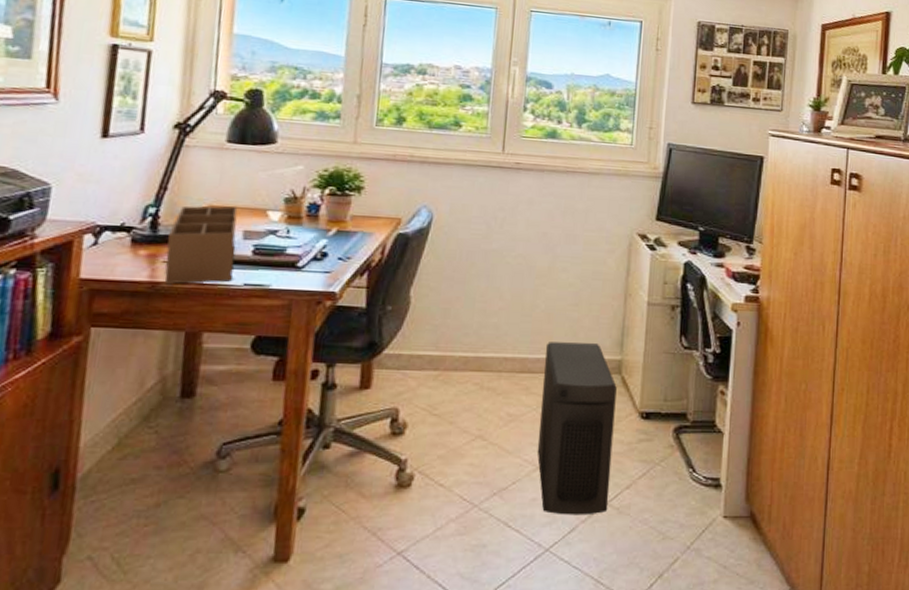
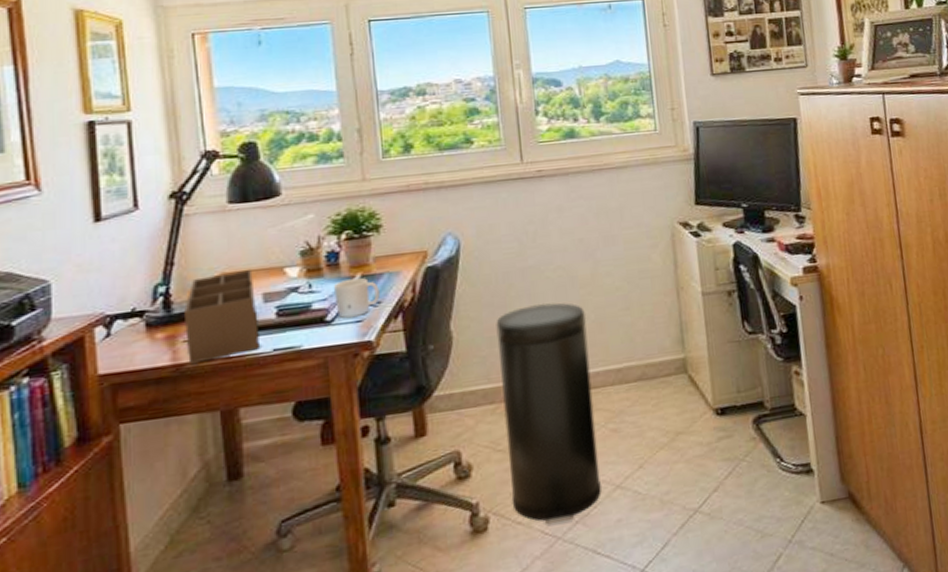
mug: none [308,232,351,268] -> present [333,278,380,319]
pedal bin: none [438,286,536,490] -> present [496,303,601,524]
computer tower: present [537,342,617,516] -> none [603,345,698,532]

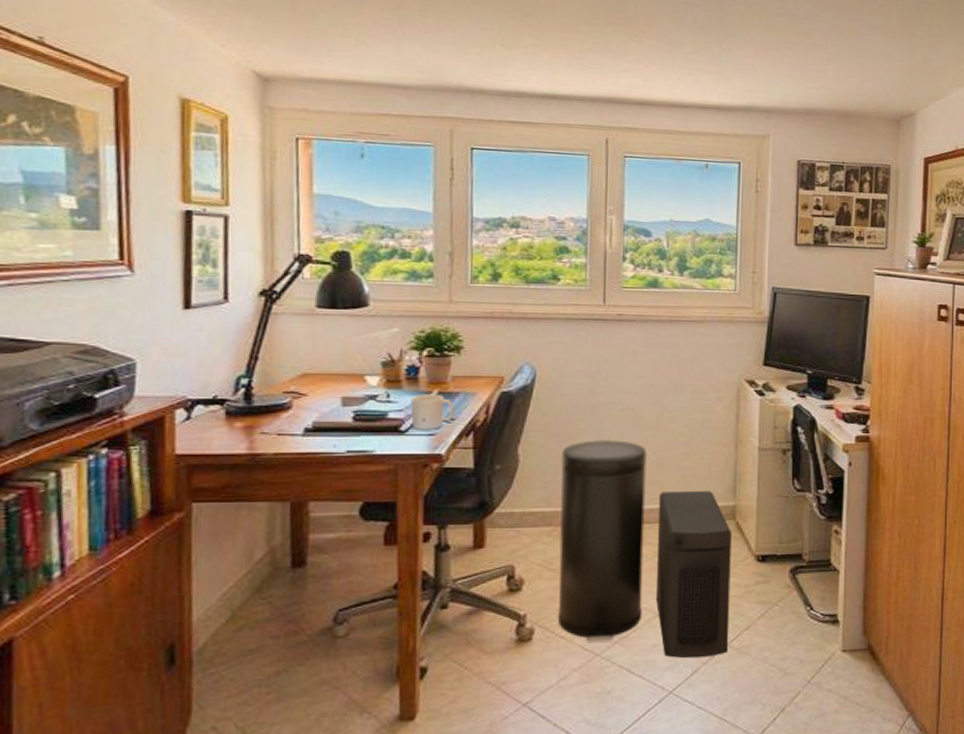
desk organizer: present [183,268,259,365] -> none [263,372,335,456]
computer tower: none [603,345,698,532] -> present [655,491,732,659]

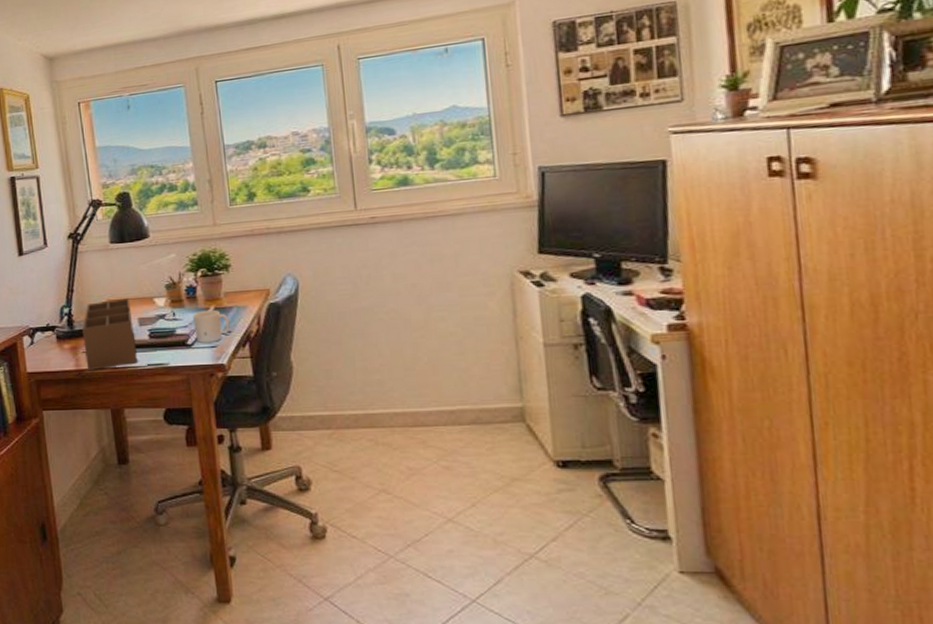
desk organizer: none [263,372,335,456] -> present [81,297,137,371]
pedal bin: present [557,440,647,641] -> none [332,343,433,542]
computer tower: present [655,491,732,659] -> none [435,392,534,568]

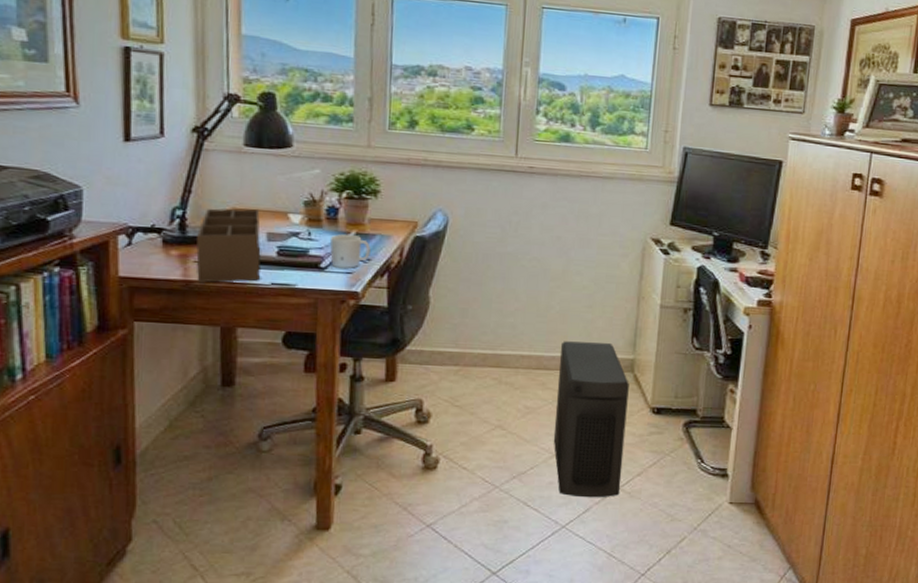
computer tower: none [435,392,534,568] -> present [553,341,629,498]

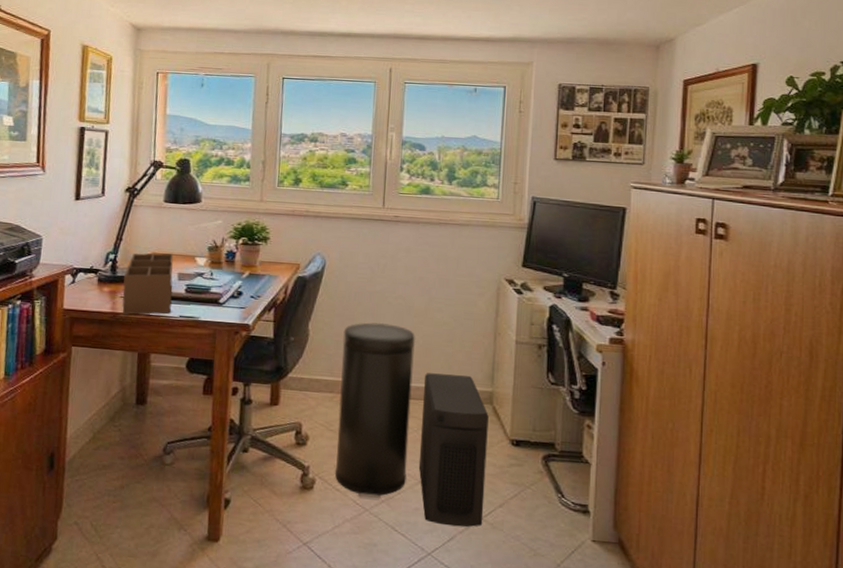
mug: present [329,234,371,269] -> none [227,275,261,304]
pedal bin: none [461,287,551,474] -> present [334,322,415,498]

